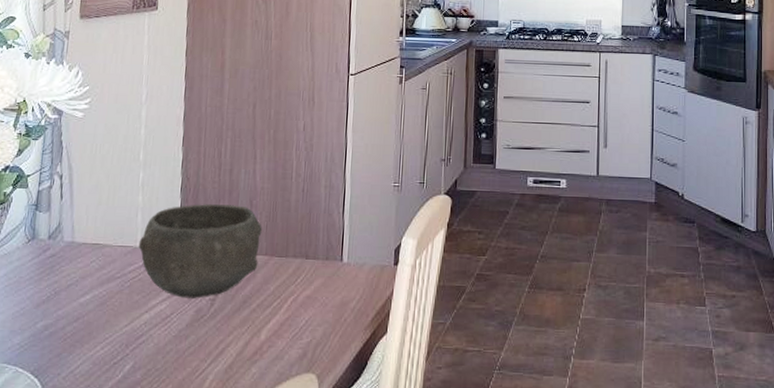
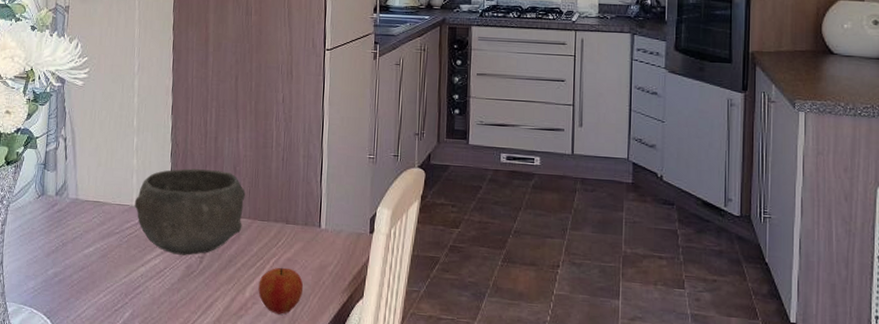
apple: none [274,306,324,357] -> present [258,267,304,314]

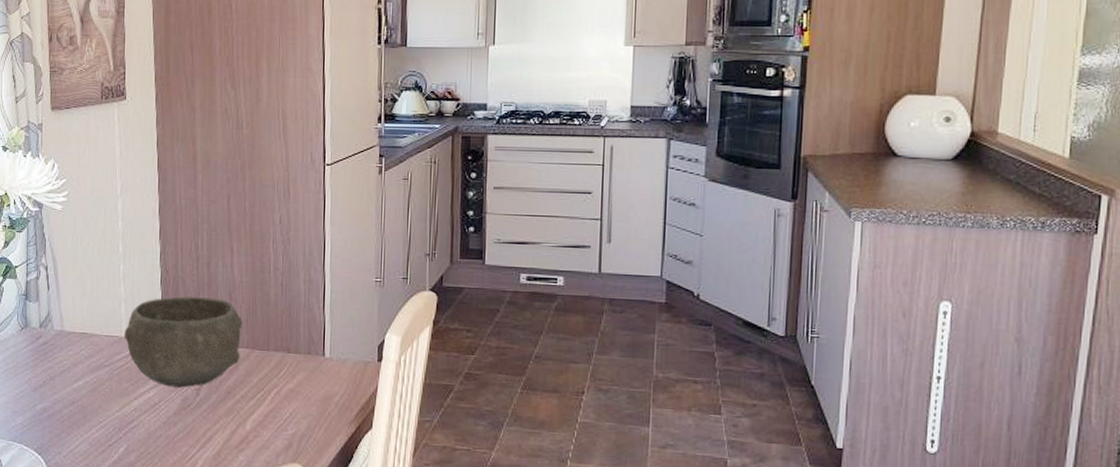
apple: present [258,267,304,314] -> none [260,398,308,447]

